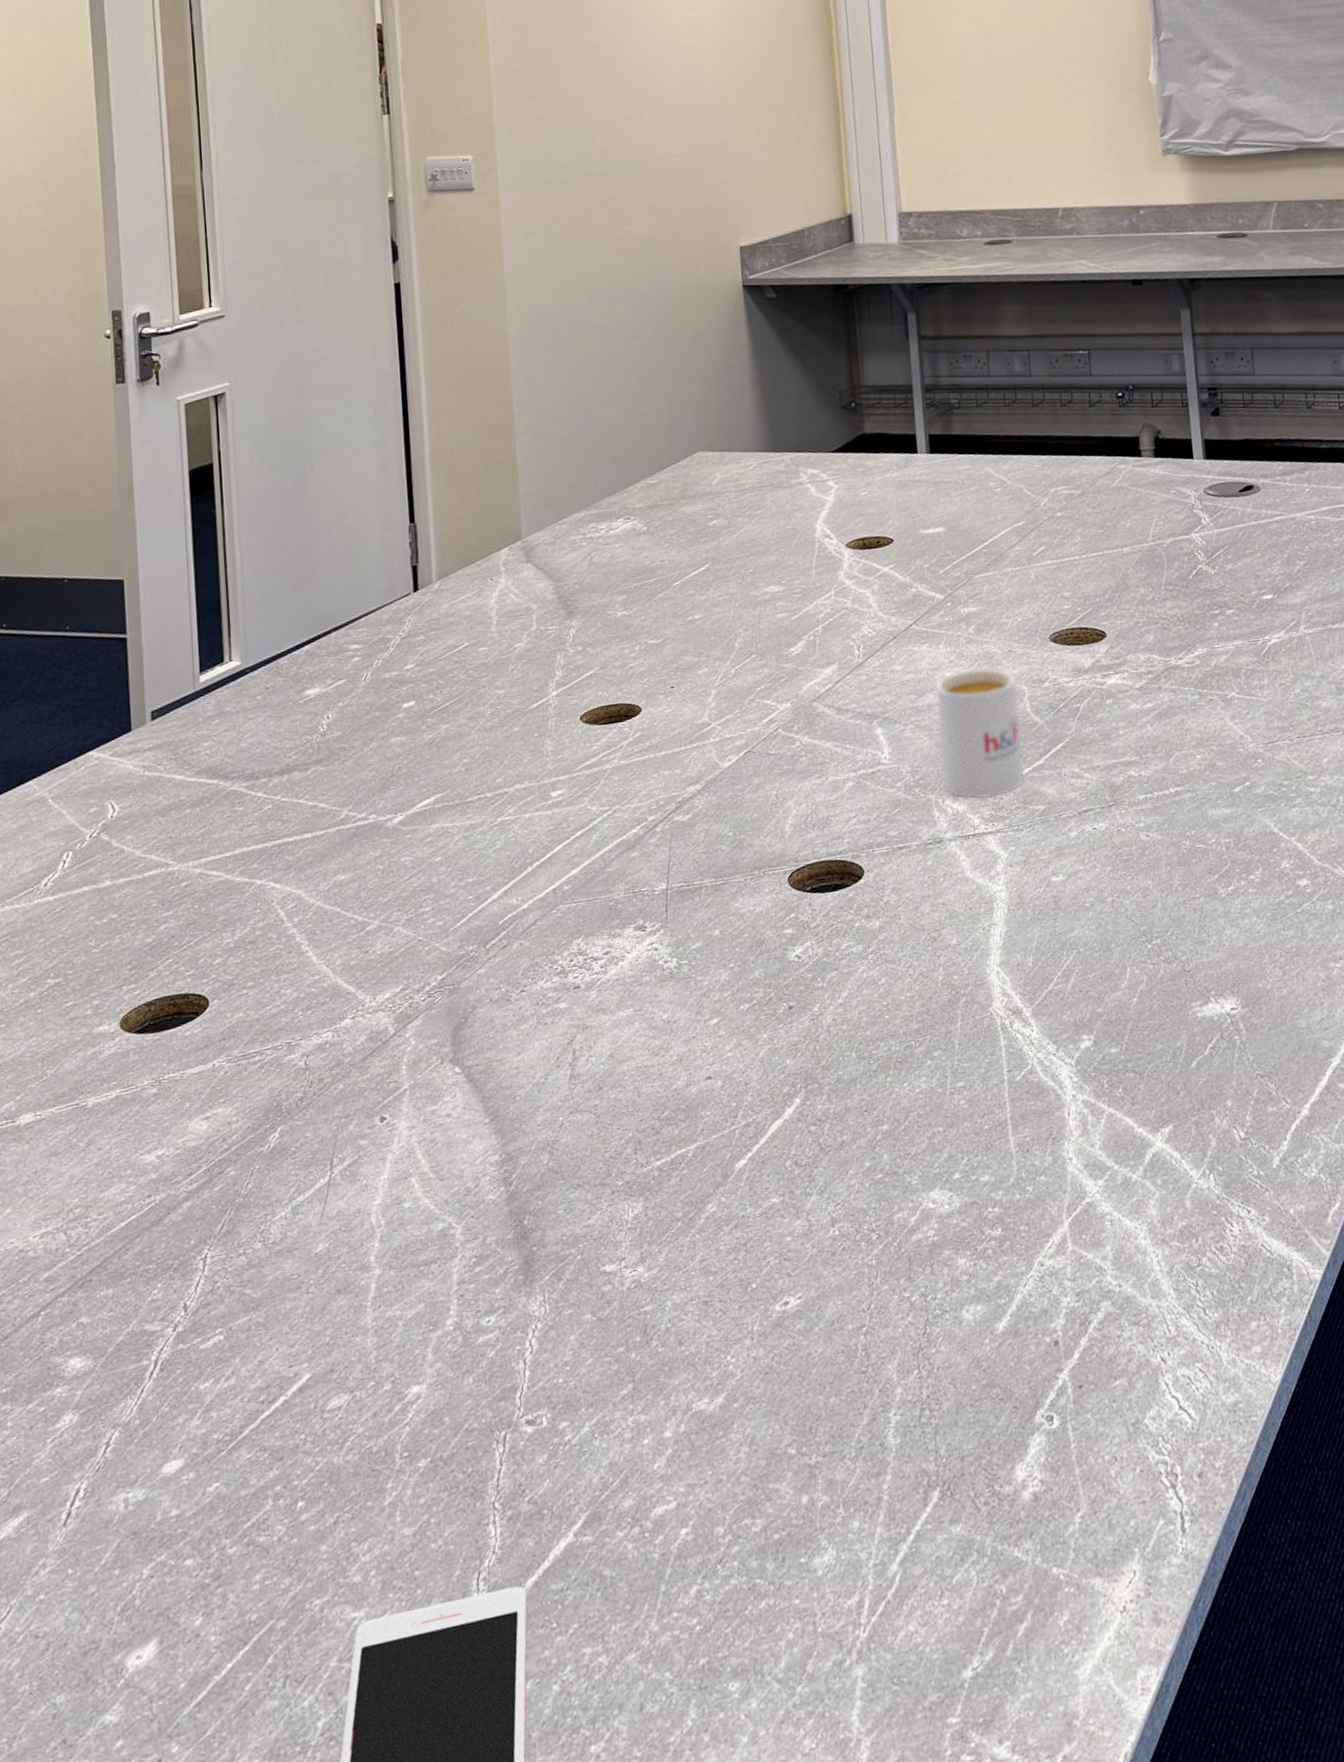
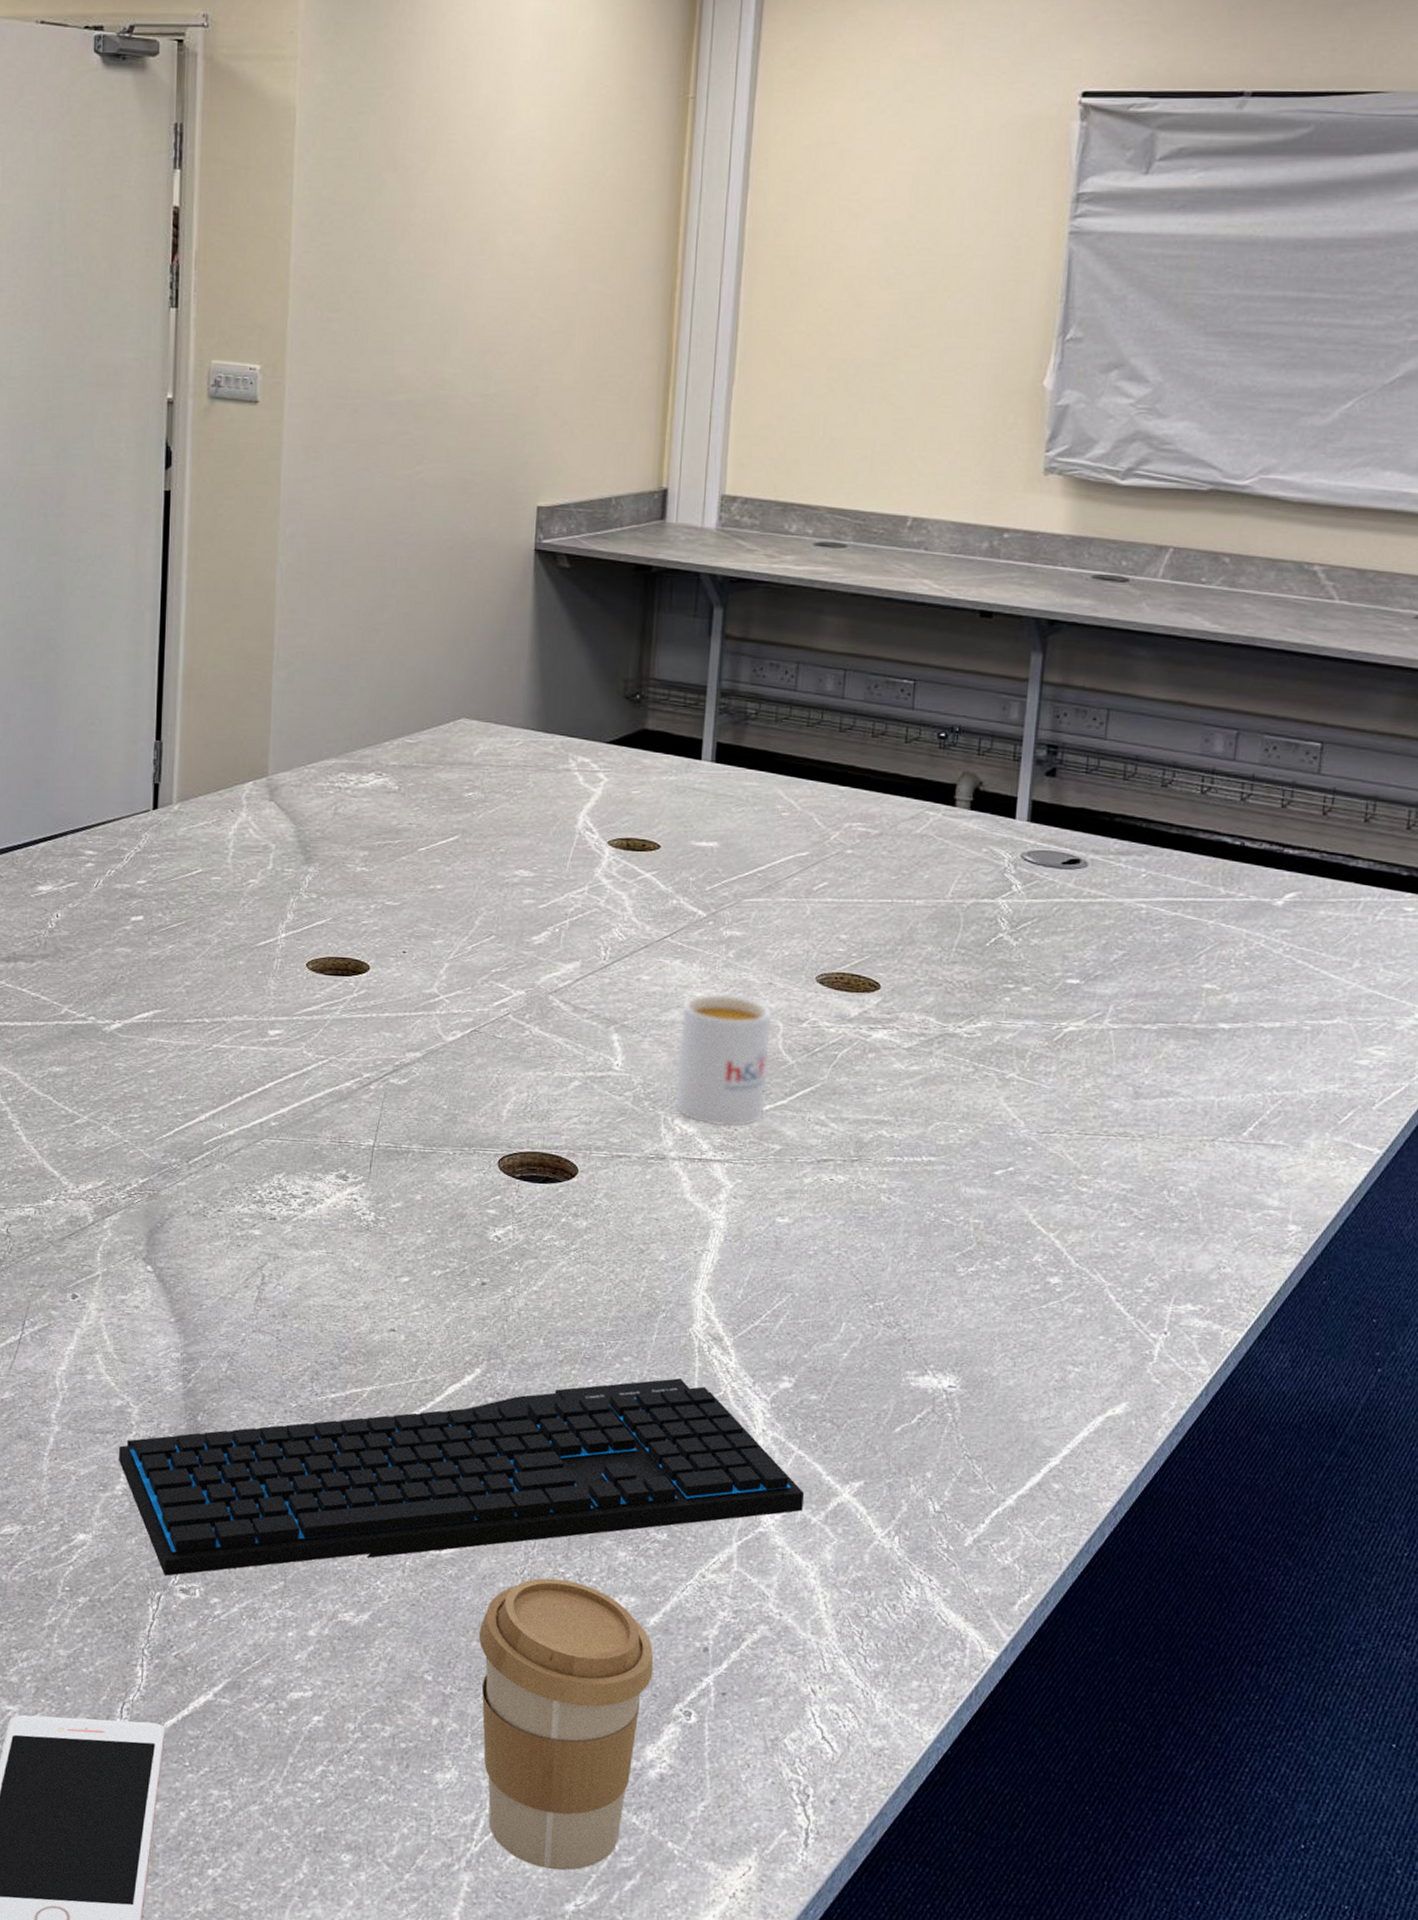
keyboard: none [445,1061,1122,1411] -> present [118,1378,805,1576]
coffee cup: none [835,1303,1011,1637] -> present [478,1578,654,1871]

